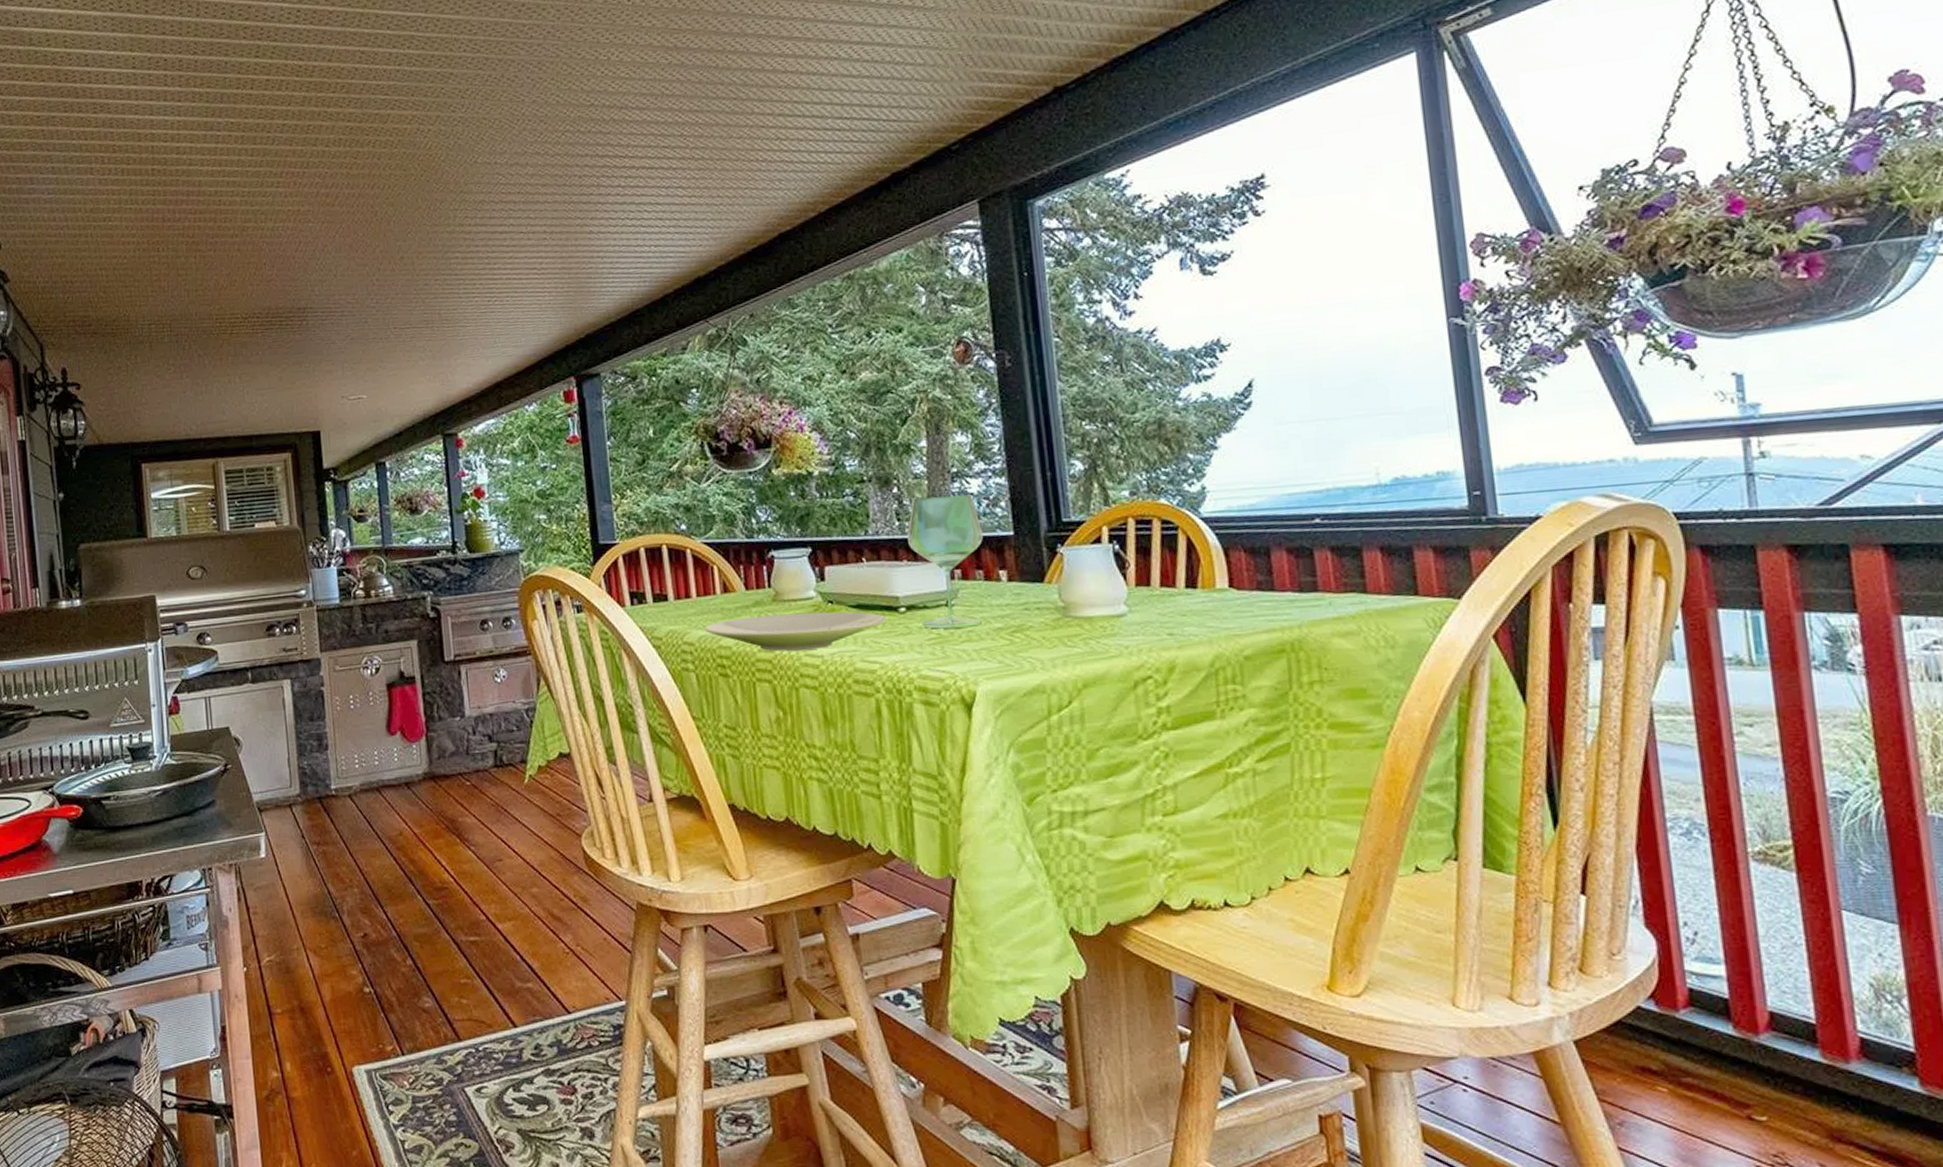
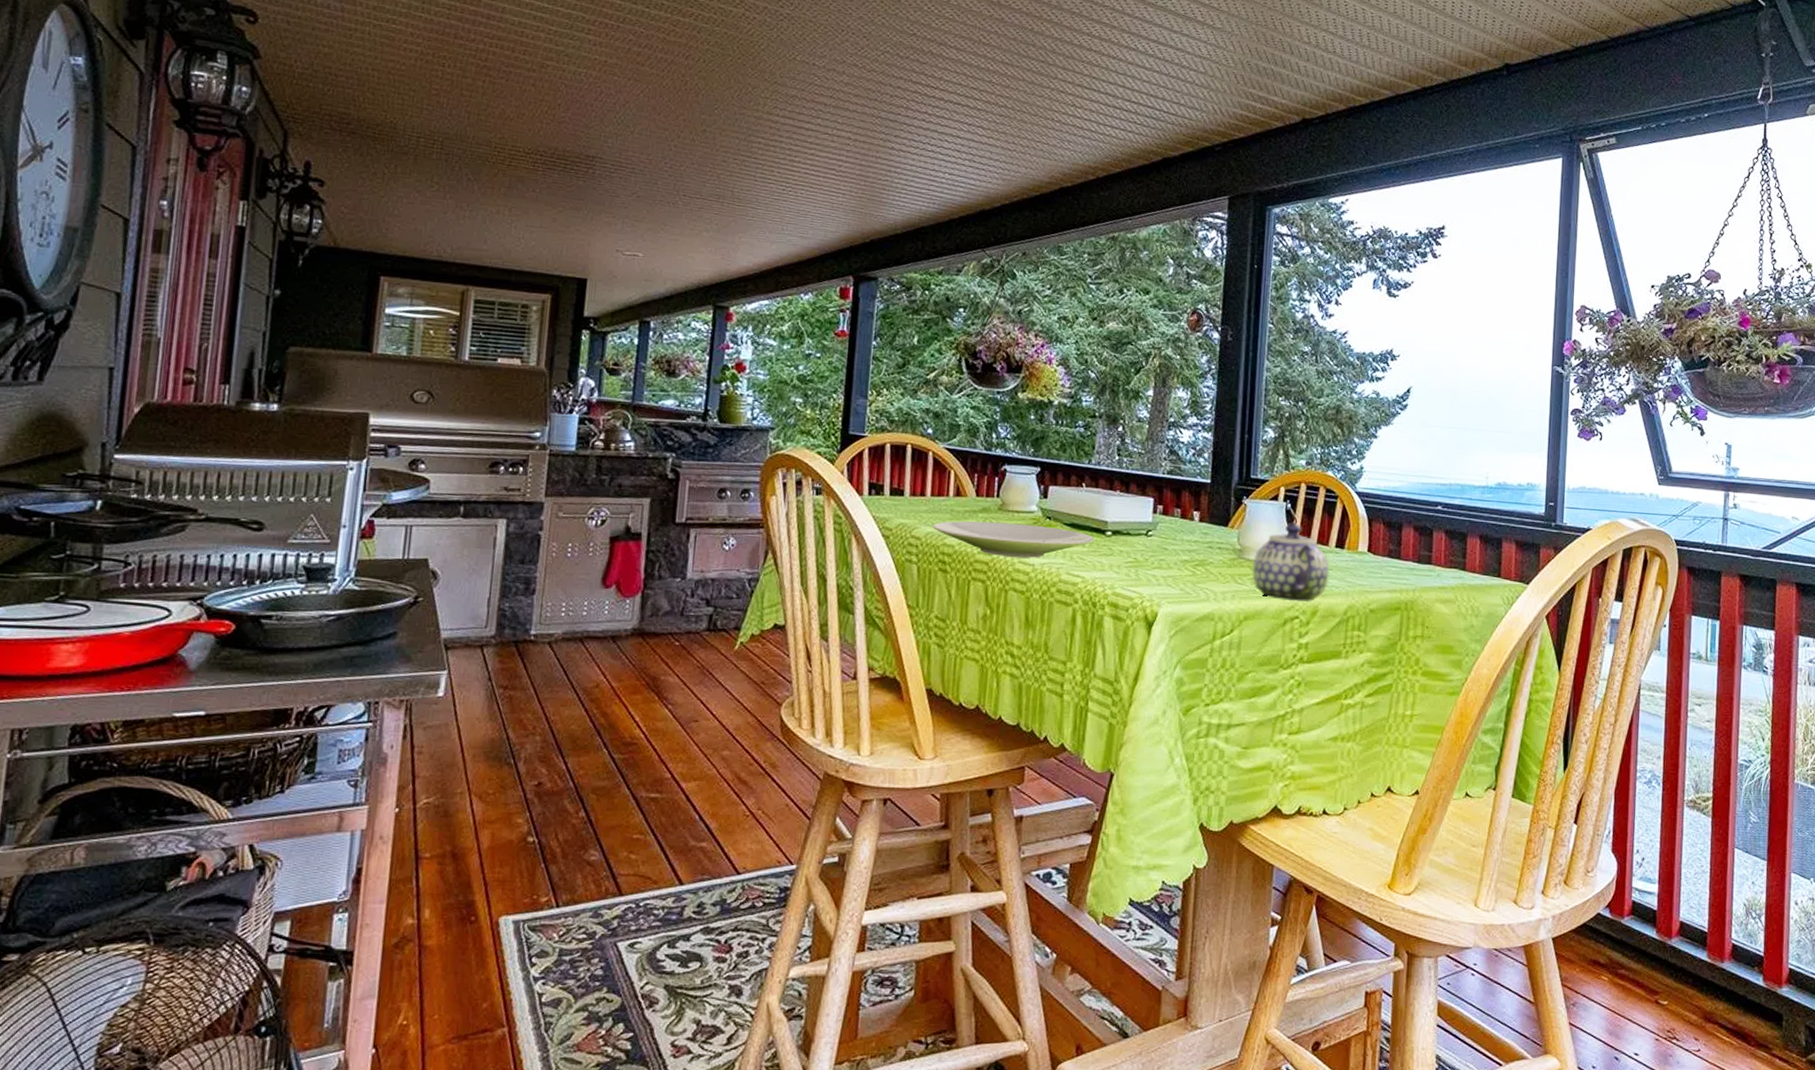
wine glass: present [907,494,983,629] -> none [1123,438,1186,557]
teapot: none [1082,565,1184,659] -> present [1252,522,1330,603]

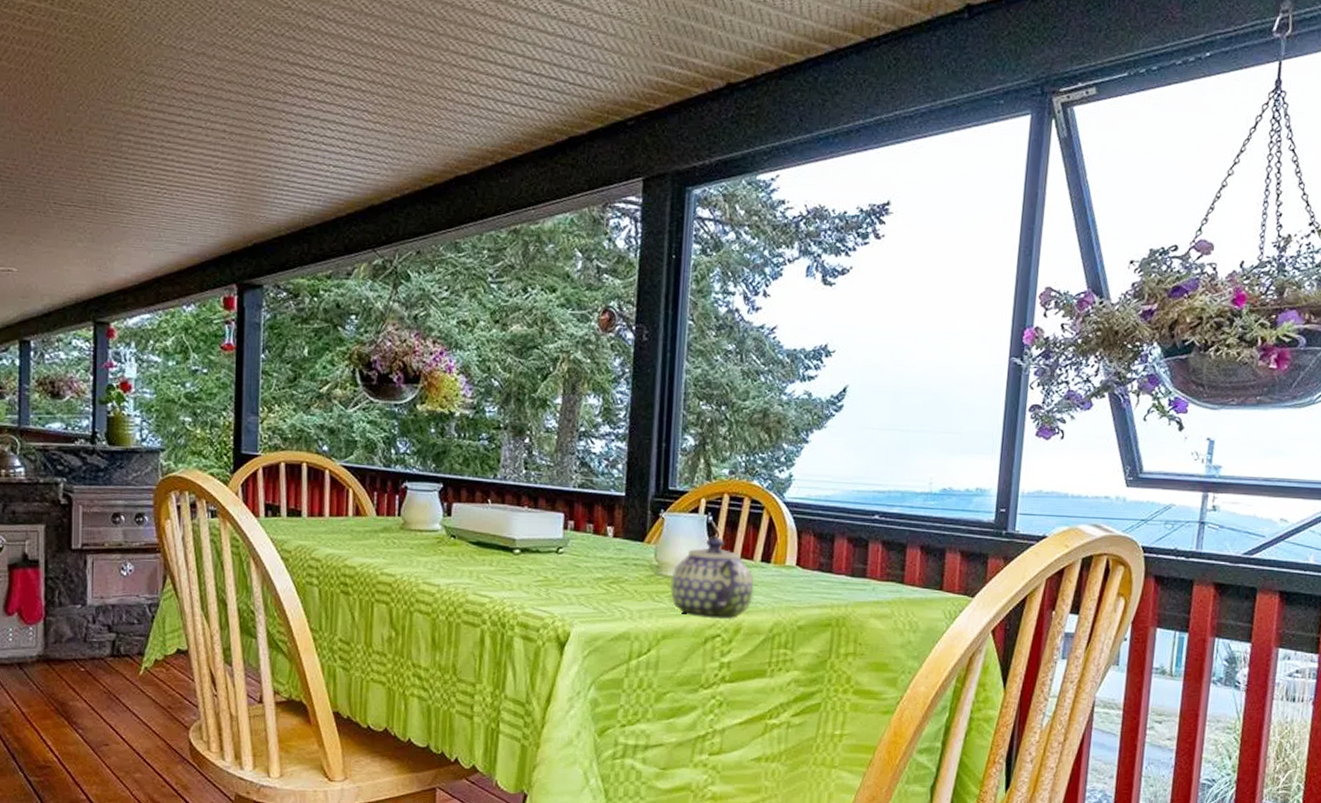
plate: present [932,521,1095,558] -> none [332,541,502,578]

